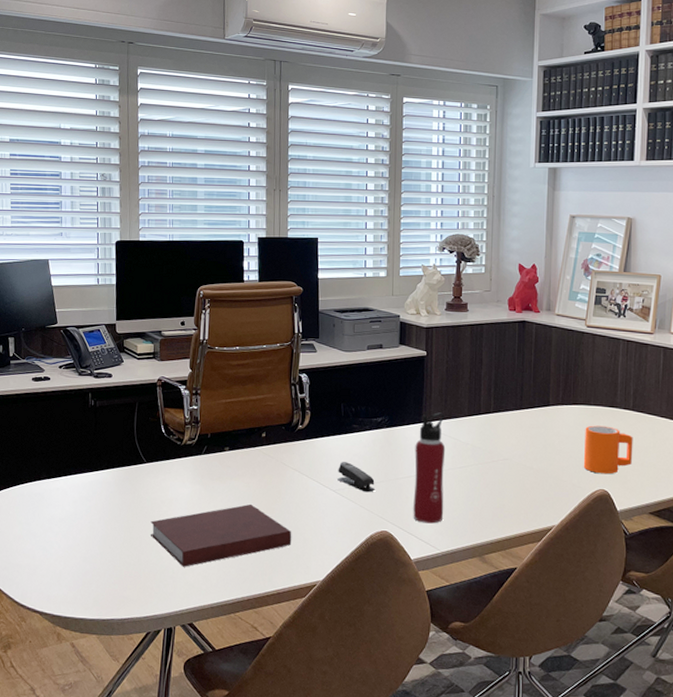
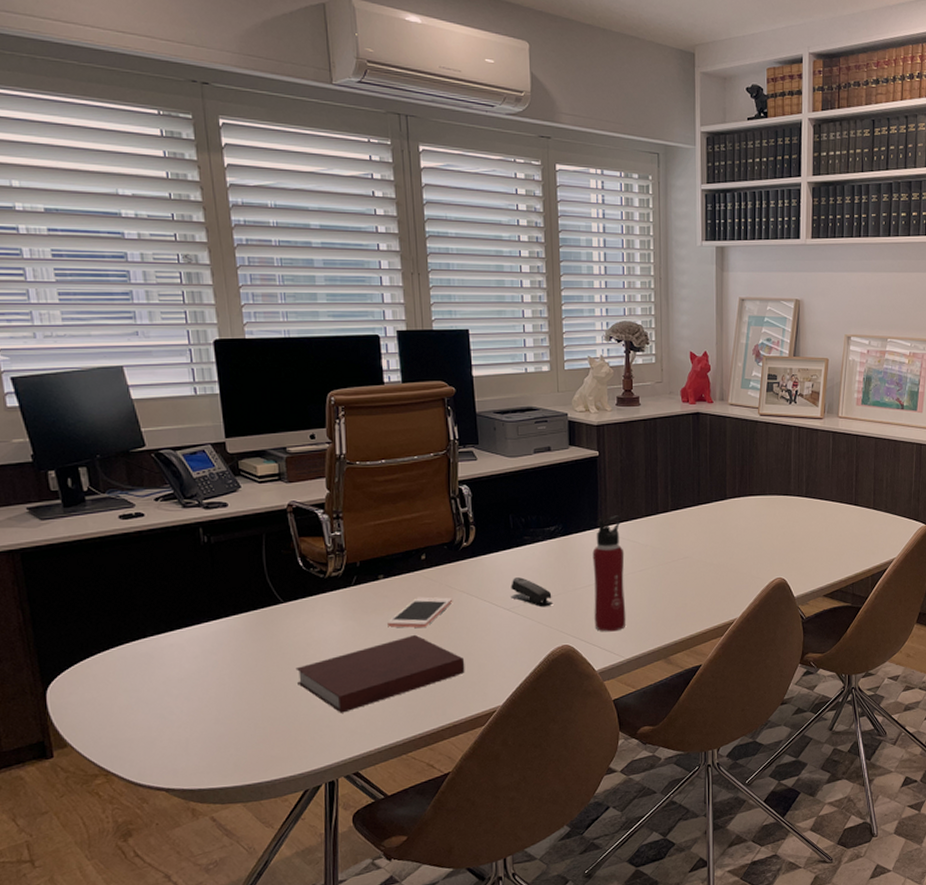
cell phone: none [229,470,286,498] -> present [387,597,453,628]
mug: present [583,425,633,474] -> none [761,514,807,563]

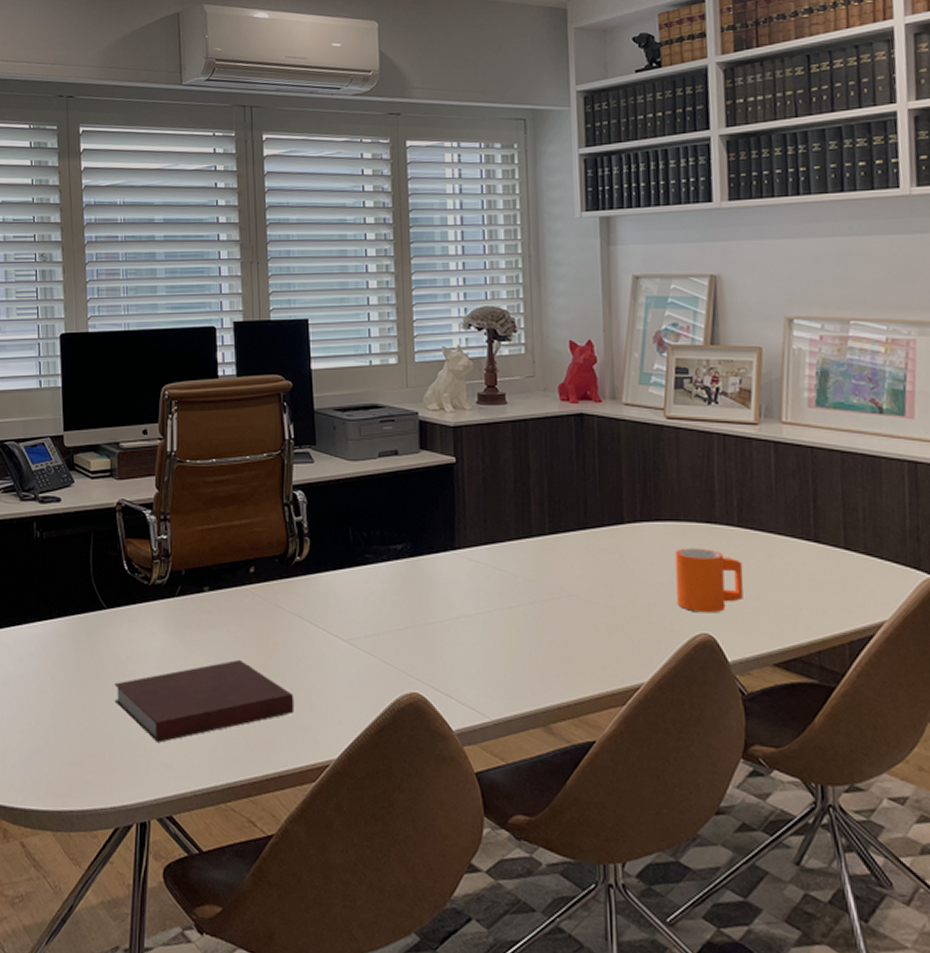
cell phone: present [387,597,453,628] -> none [211,615,283,652]
stapler: present [511,577,554,608] -> none [349,603,400,643]
water bottle: present [592,515,626,632] -> none [448,536,492,683]
mug: none [761,514,807,563] -> present [675,547,744,613]

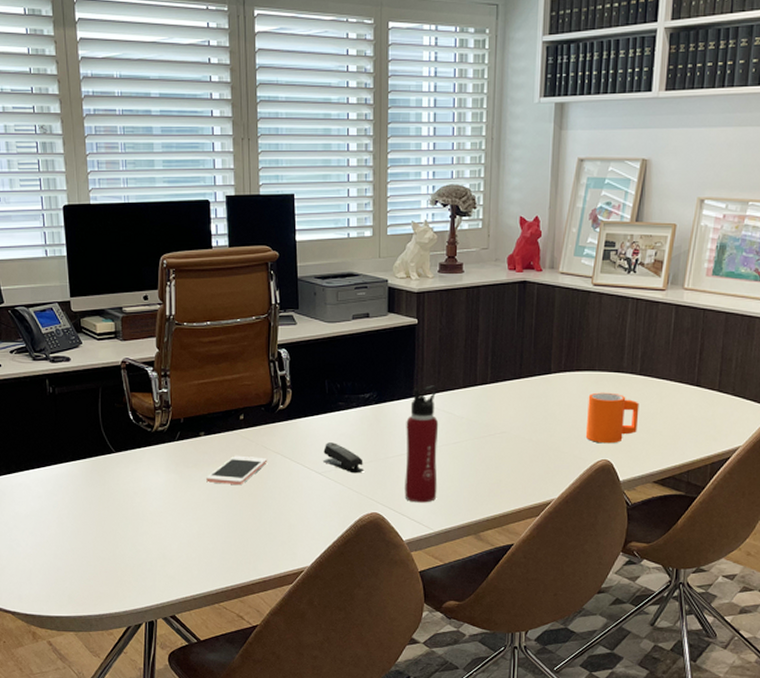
notebook: present [114,659,295,743] -> none [123,491,276,559]
cell phone: none [211,615,283,652] -> present [206,455,268,484]
stapler: none [349,603,400,643] -> present [323,442,365,474]
water bottle: none [448,536,492,683] -> present [404,385,439,503]

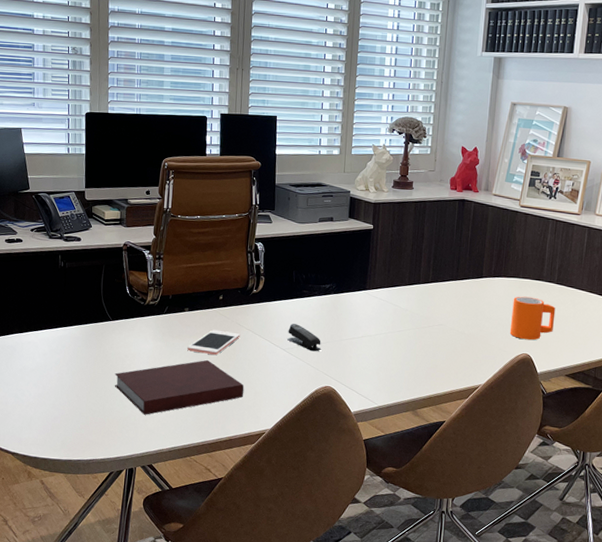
notebook: none [123,491,276,559] -> present [115,359,244,415]
water bottle: present [404,385,439,503] -> none [354,281,387,381]

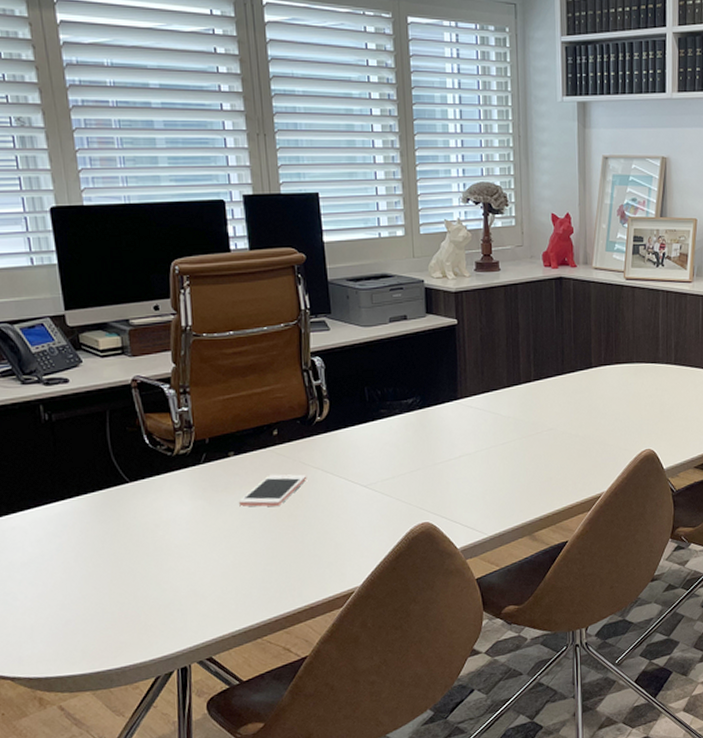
notebook: present [115,359,244,415] -> none [144,513,321,597]
stapler: present [287,323,322,352] -> none [367,452,412,484]
mug: present [509,296,556,340] -> none [628,383,677,434]

